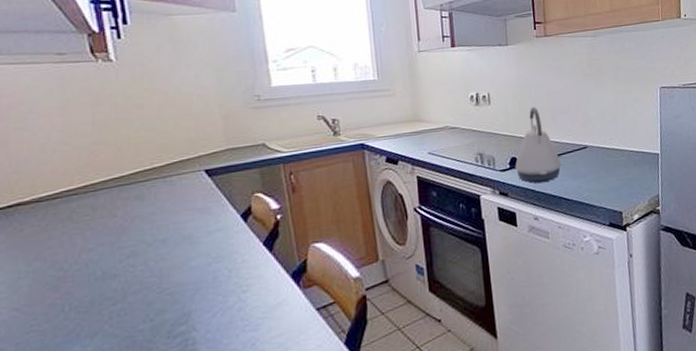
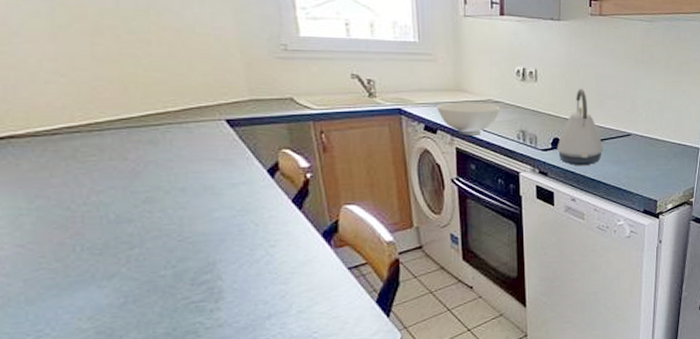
bowl: none [397,130,458,164] -> present [437,102,501,136]

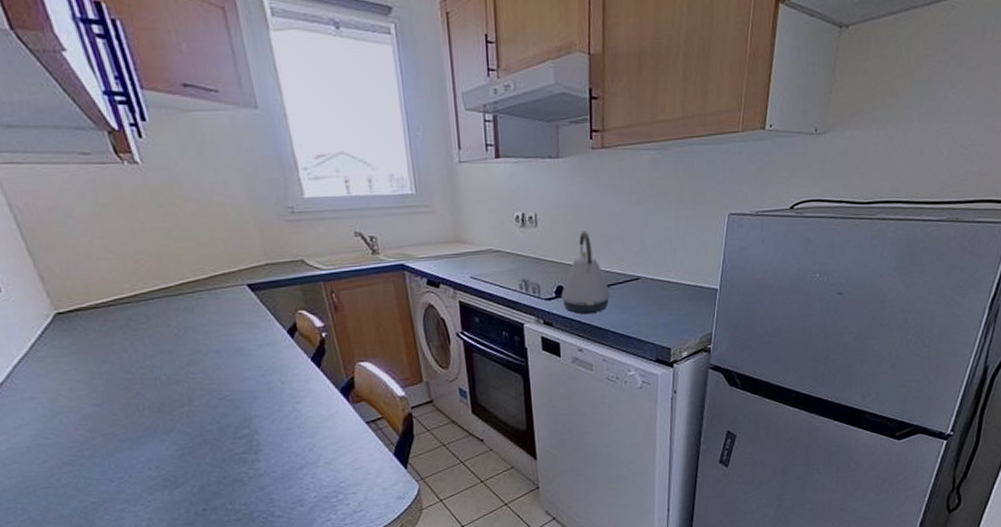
bowl: present [437,102,501,136] -> none [438,253,502,289]

